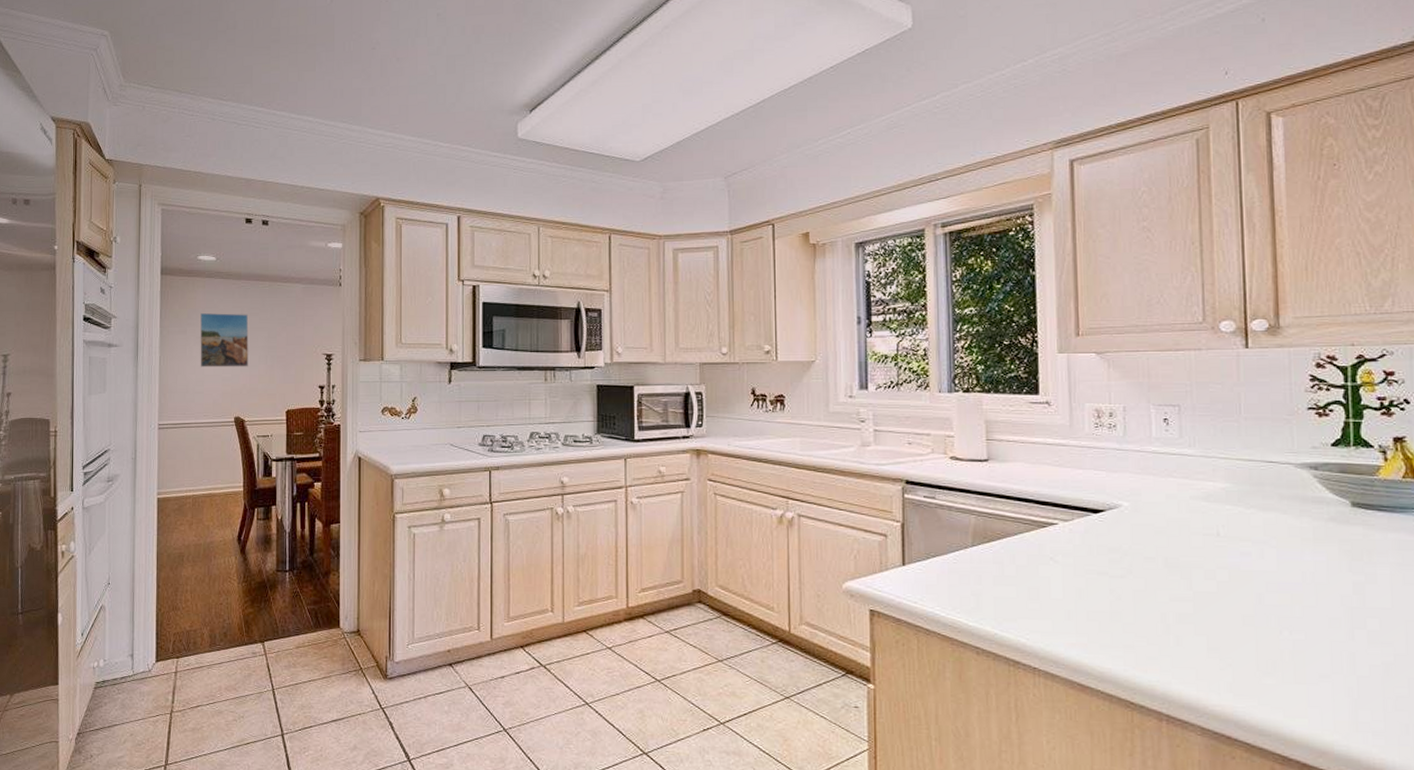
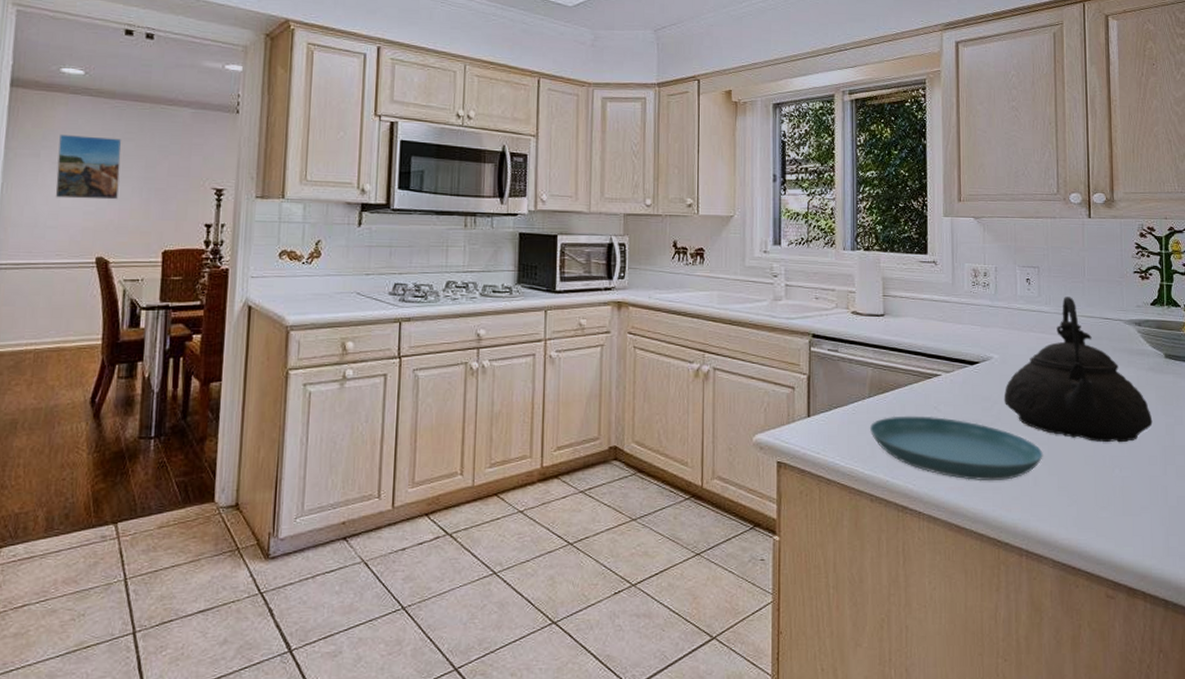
saucer: none [973,566,1189,639] -> present [869,416,1044,482]
teakettle: none [1136,438,1335,602] -> present [1004,297,1153,443]

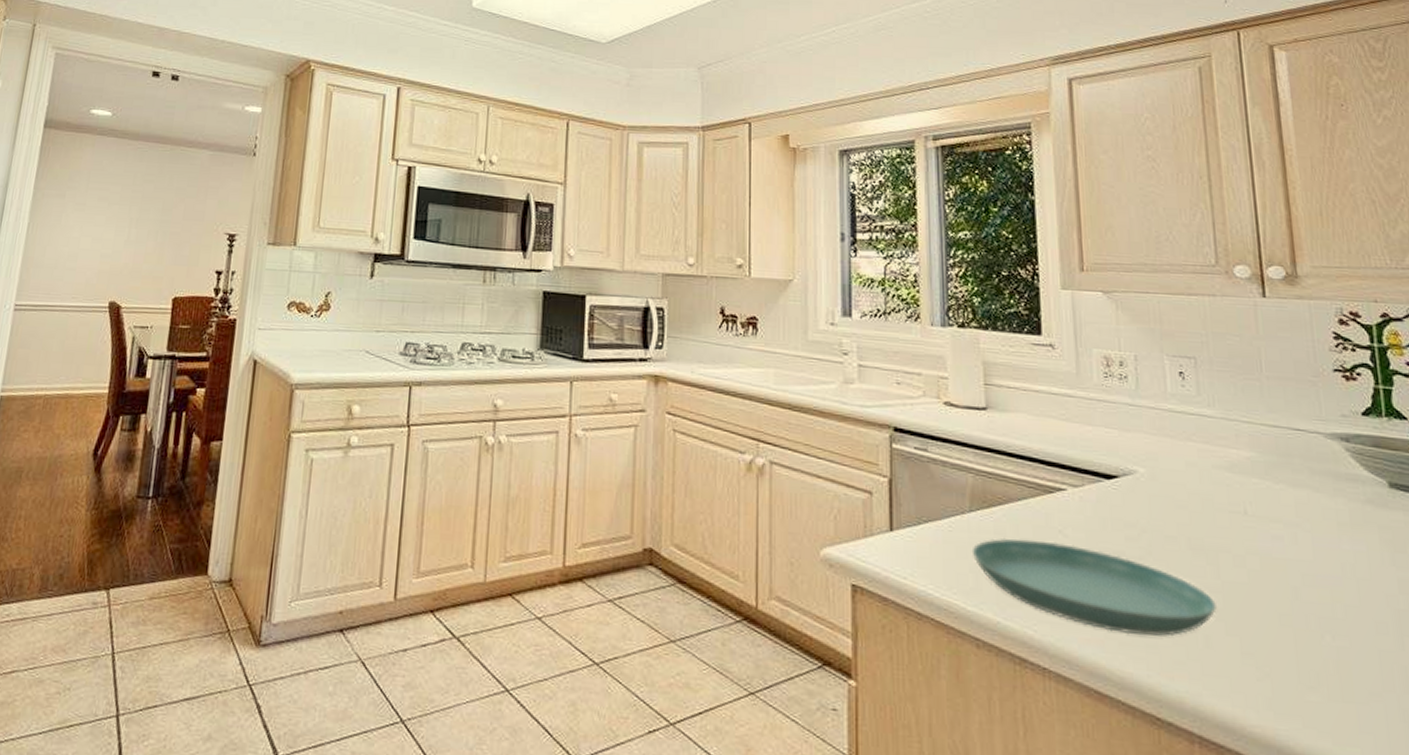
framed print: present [55,133,122,200] -> none [75,174,142,243]
teakettle: present [1004,297,1153,443] -> none [1155,398,1378,600]

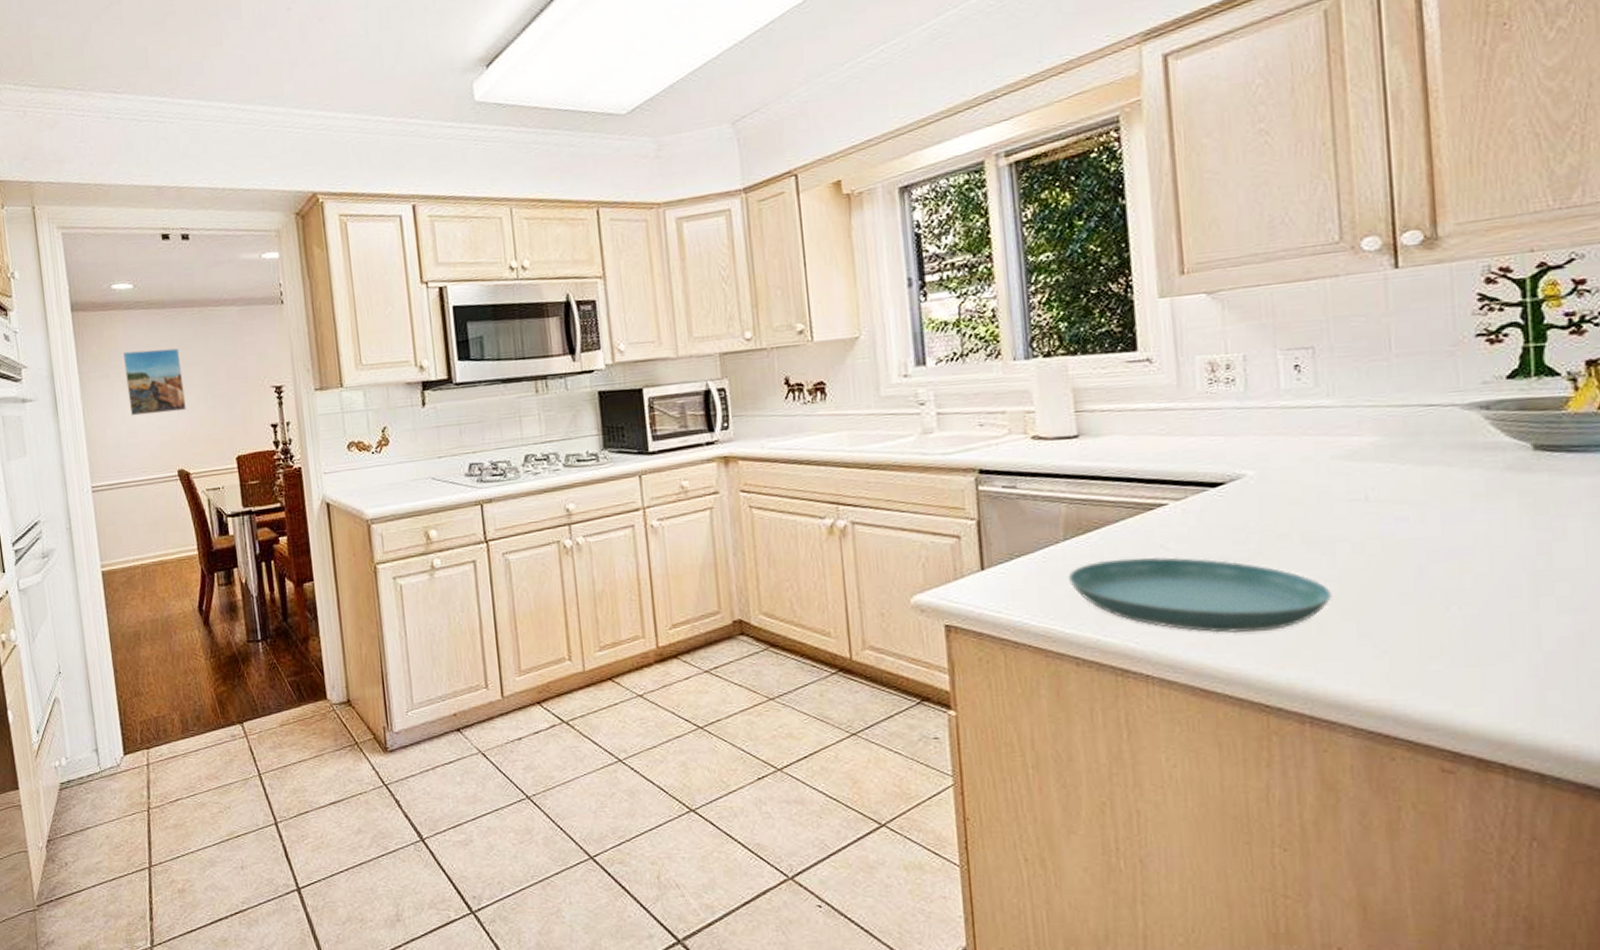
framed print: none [75,174,142,243] -> present [123,348,186,416]

